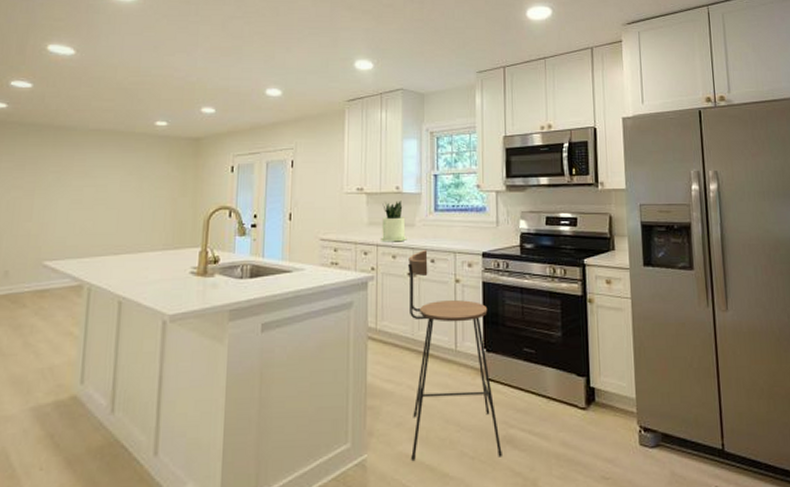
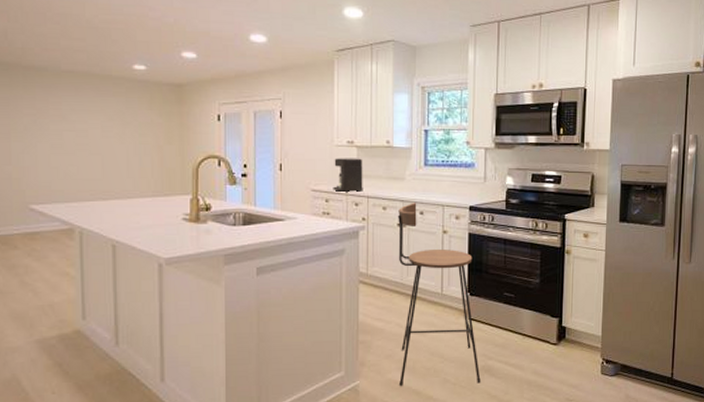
coffee maker: none [342,205,373,242] -> present [333,158,363,193]
planter: present [381,201,407,242] -> none [371,154,397,195]

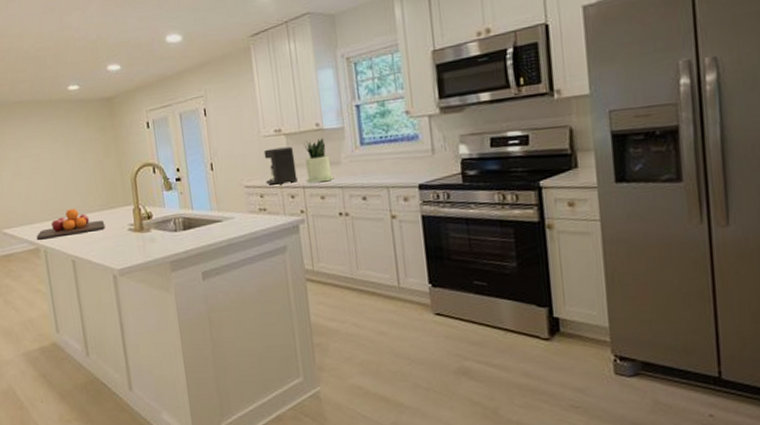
chopping board: none [71,192,157,220] -> present [36,209,105,240]
planter: none [371,154,397,195] -> present [303,138,334,184]
bar stool: present [397,203,481,386] -> none [337,188,458,392]

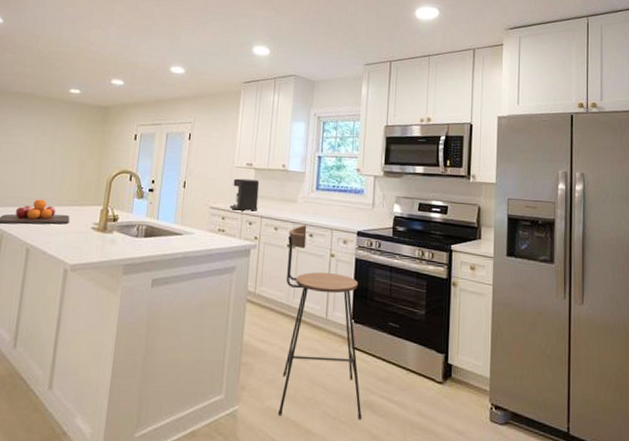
planter: present [303,138,334,184] -> none [265,177,289,216]
bar stool: none [337,188,458,392] -> present [278,225,362,420]

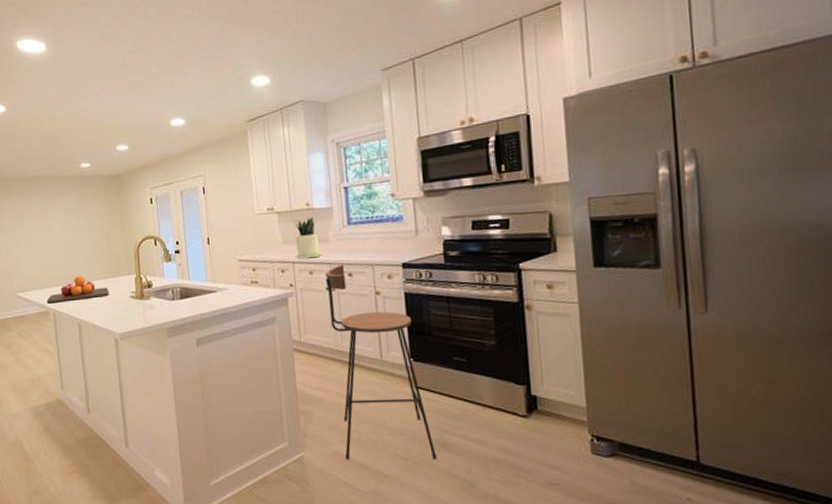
coffee maker: present [229,178,260,212] -> none [257,224,288,261]
planter: none [265,177,289,216] -> present [294,217,322,259]

